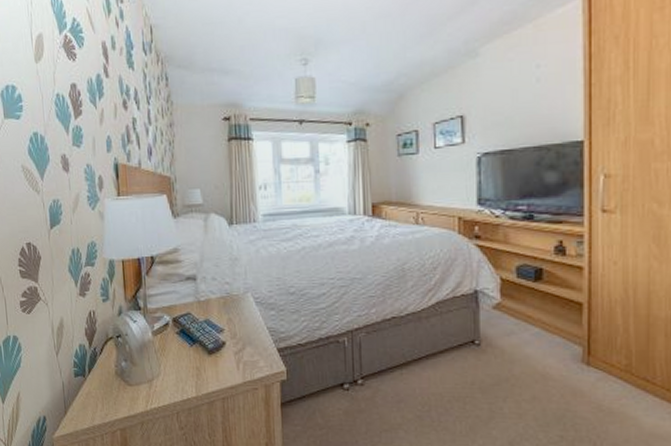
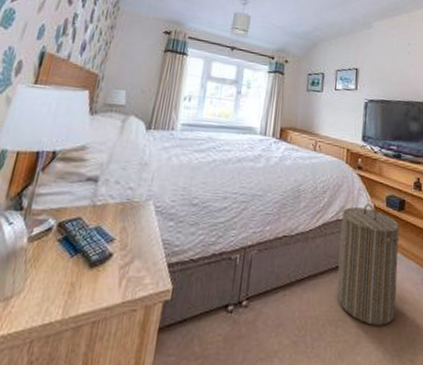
laundry hamper: none [459,277,538,402] -> present [336,204,400,326]

